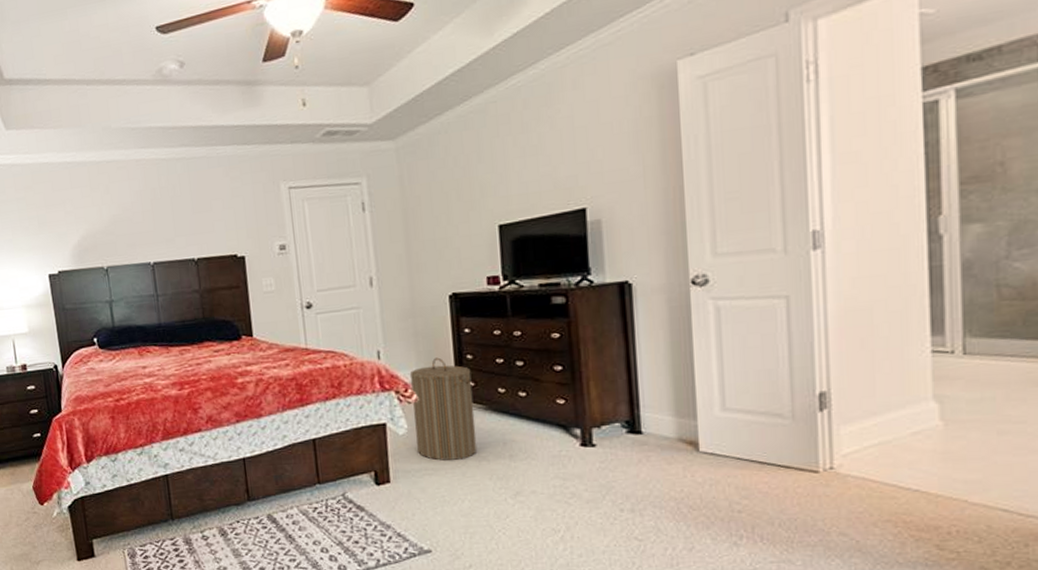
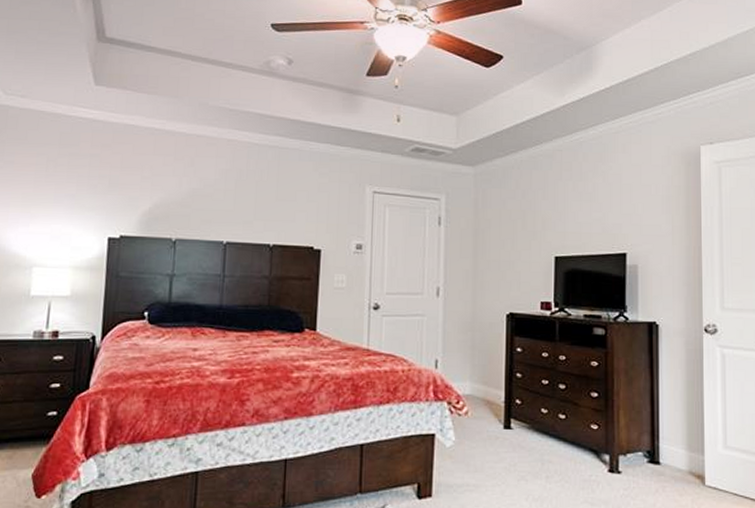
laundry hamper: present [409,357,478,461] -> none [462,372,519,477]

